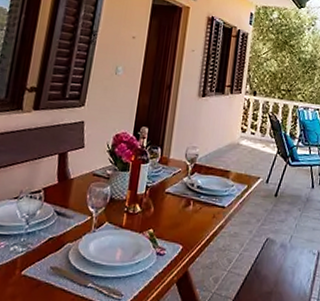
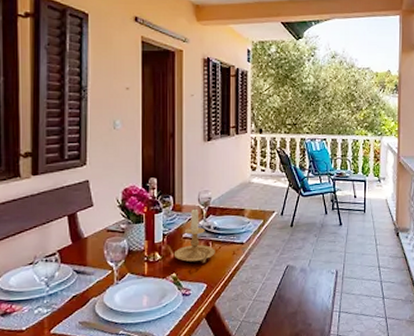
candle holder: none [153,163,196,223] -> present [173,208,215,263]

